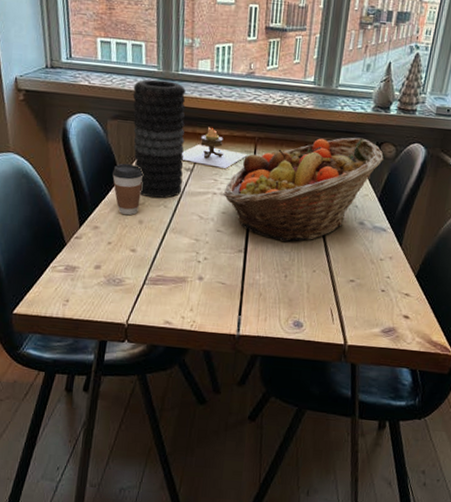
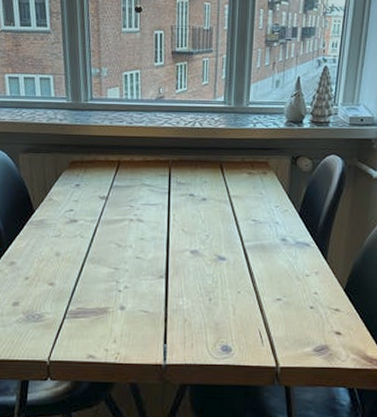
coffee cup: present [112,163,143,216] -> none [27,196,57,249]
vase: present [132,79,186,198] -> none [43,111,99,229]
candle: present [182,127,248,168] -> none [96,153,163,194]
fruit basket: present [223,137,385,243] -> none [140,153,302,265]

